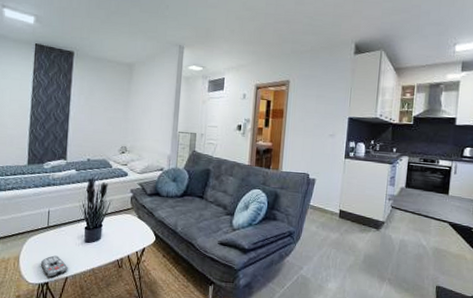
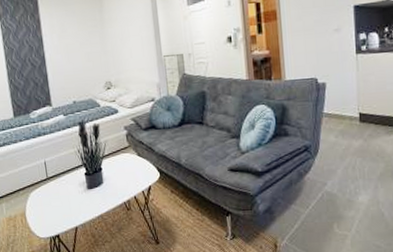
remote control: present [40,255,68,277] -> none [47,206,76,229]

